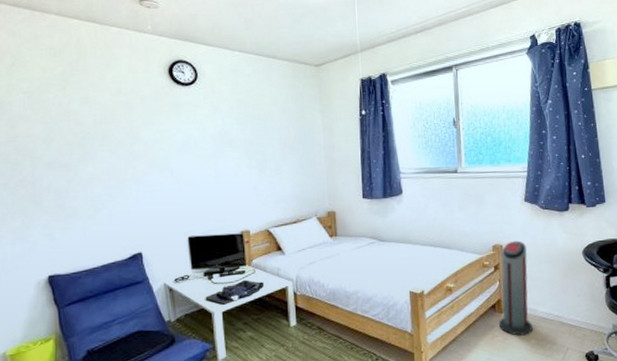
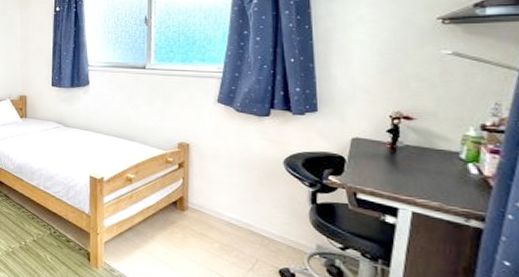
air purifier: present [498,240,533,336] -> none [179,140,217,238]

